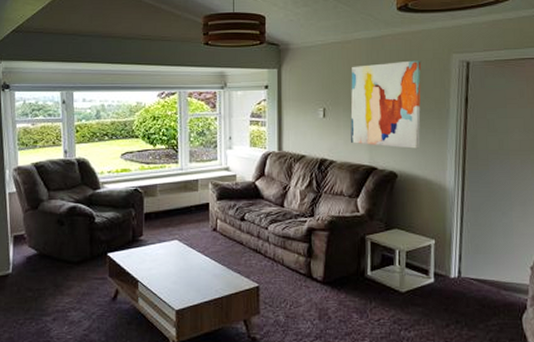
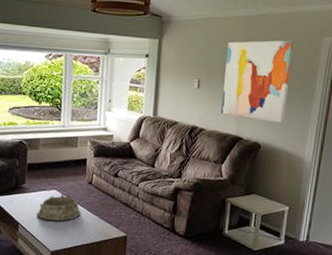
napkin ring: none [157,243,207,276] -> present [36,193,81,222]

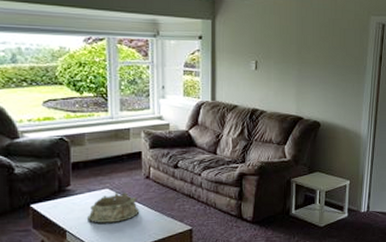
wall art: present [221,40,294,123] -> none [280,19,345,101]

